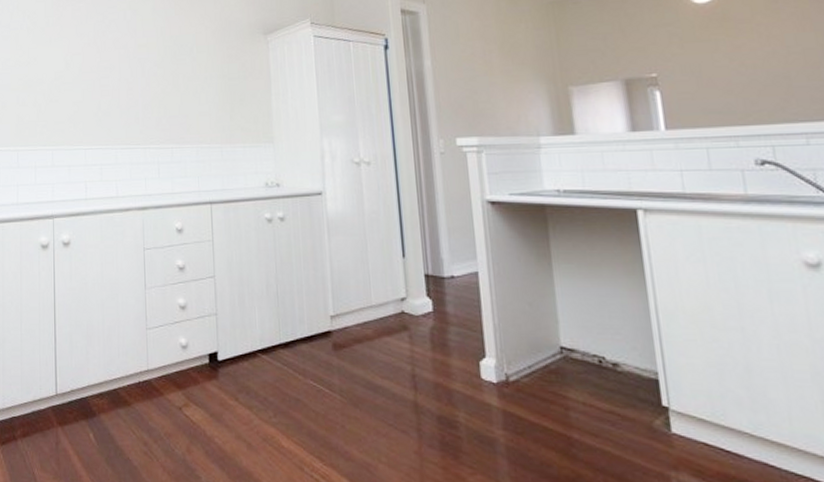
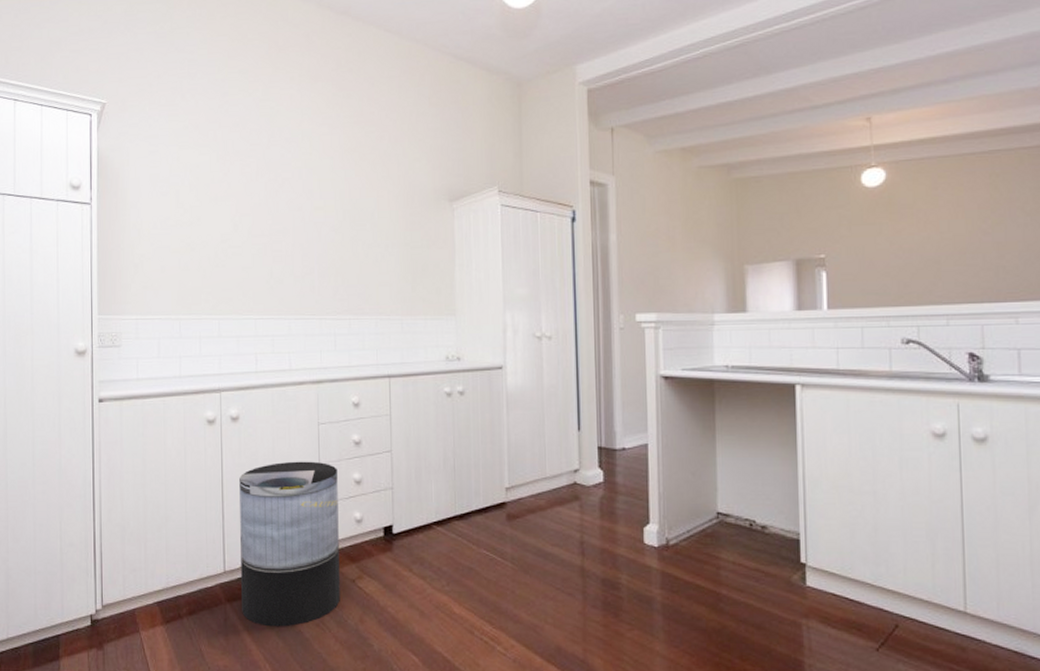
trash can: none [70,285,167,454] -> present [239,461,340,627]

